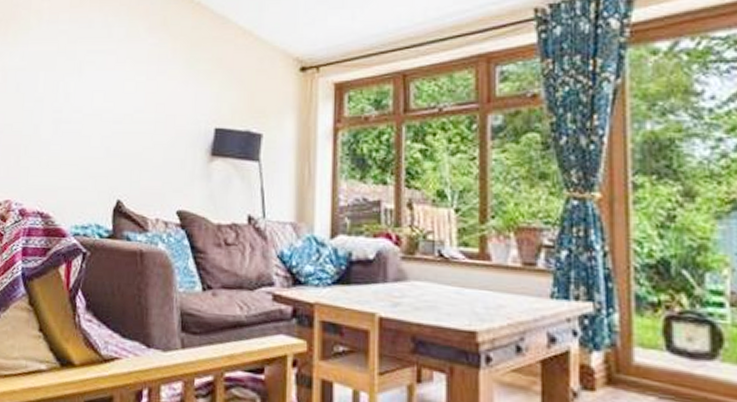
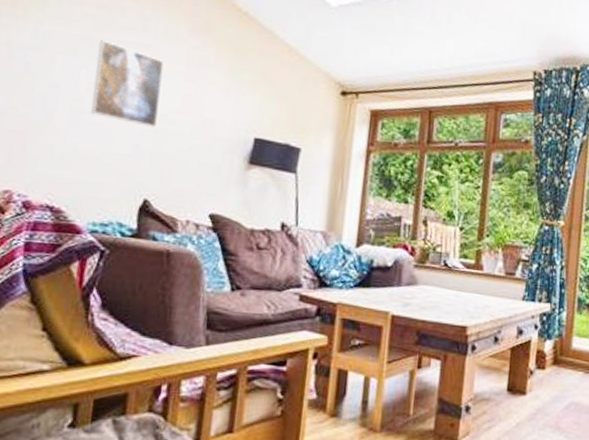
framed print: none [69,52,127,129] -> present [91,40,164,128]

